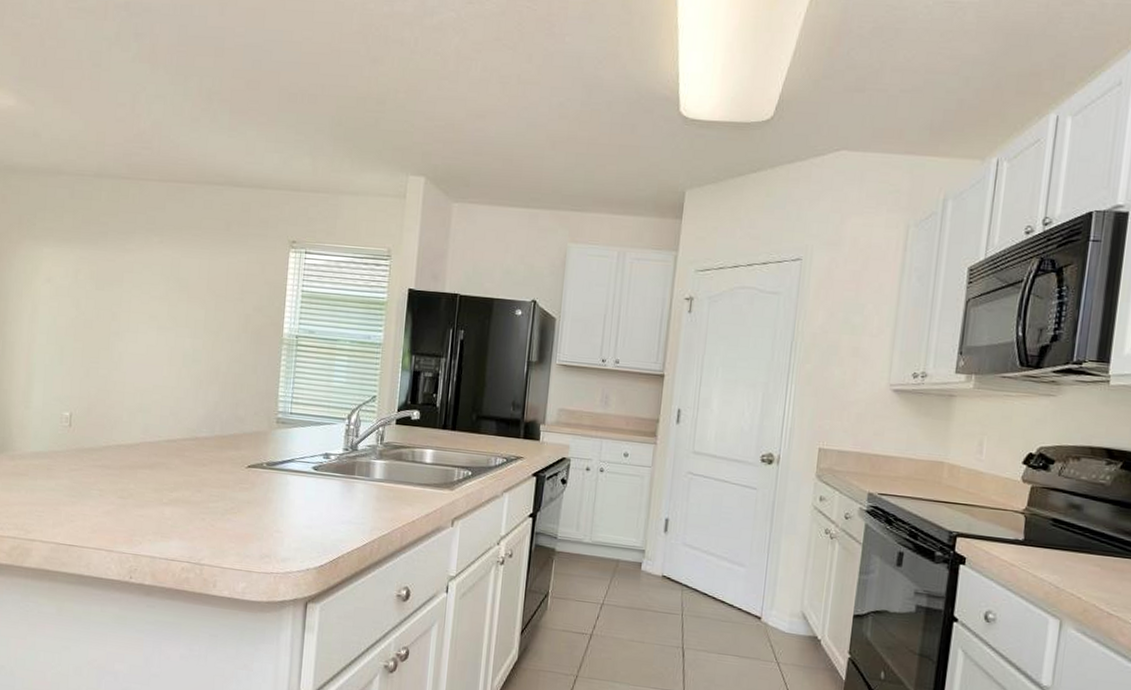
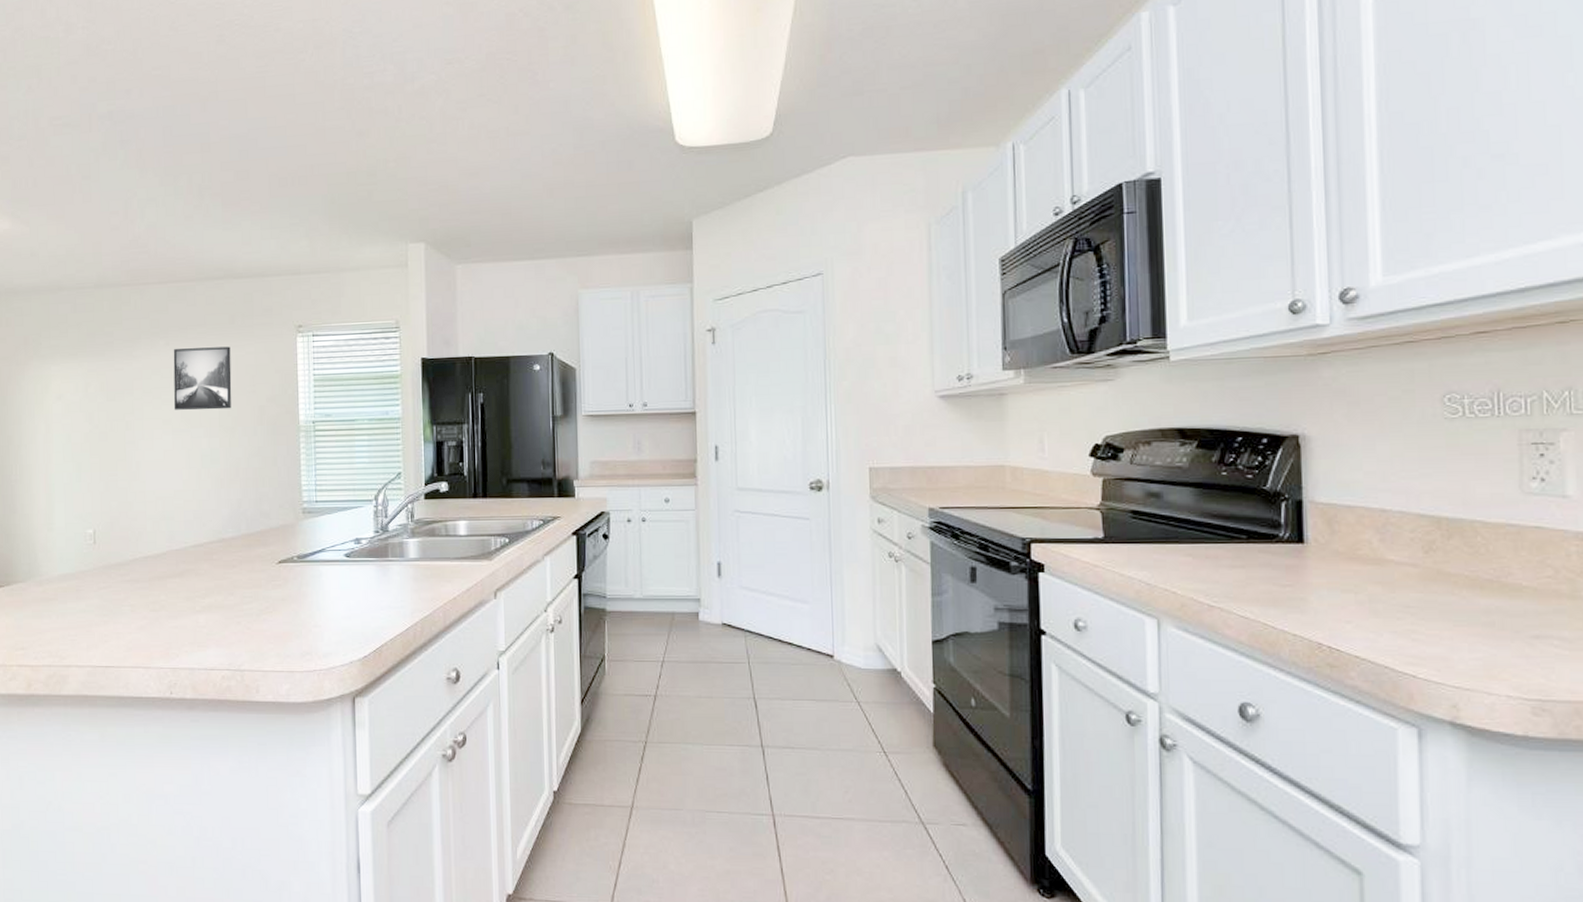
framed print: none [162,247,223,314] -> present [173,346,232,410]

